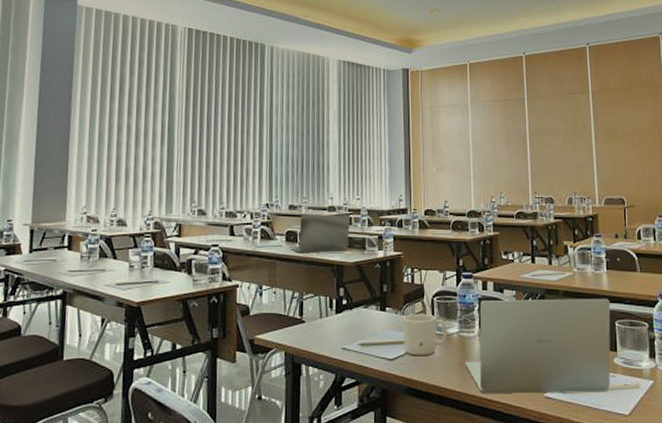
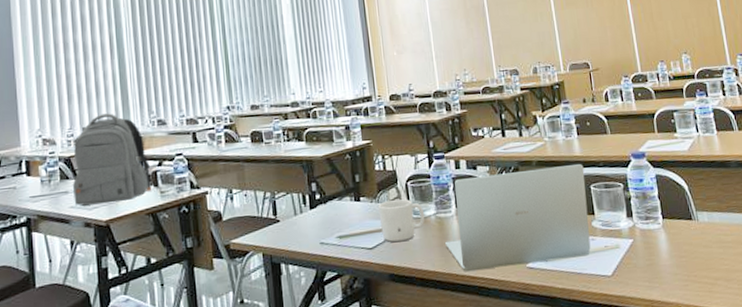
backpack: none [109,198,186,286] -> present [72,113,152,206]
laptop: present [290,214,350,253] -> none [256,108,316,153]

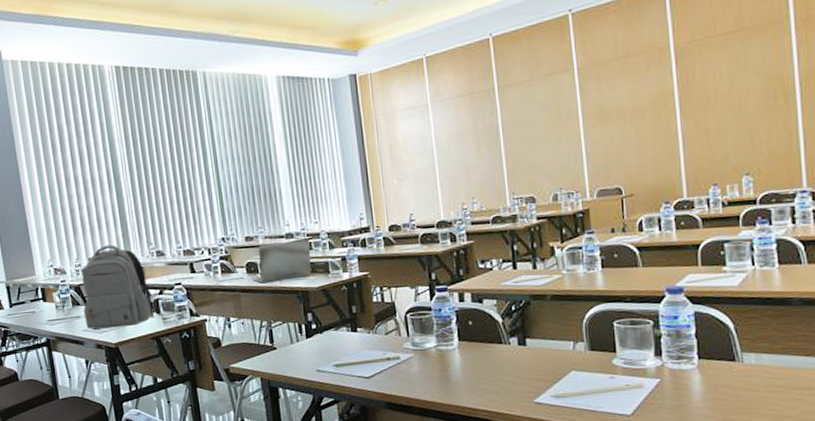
laptop: none [256,108,316,153] -> present [251,239,312,284]
mug: present [378,199,425,243] -> none [375,330,425,373]
laptop: present [444,164,591,272] -> none [445,299,609,404]

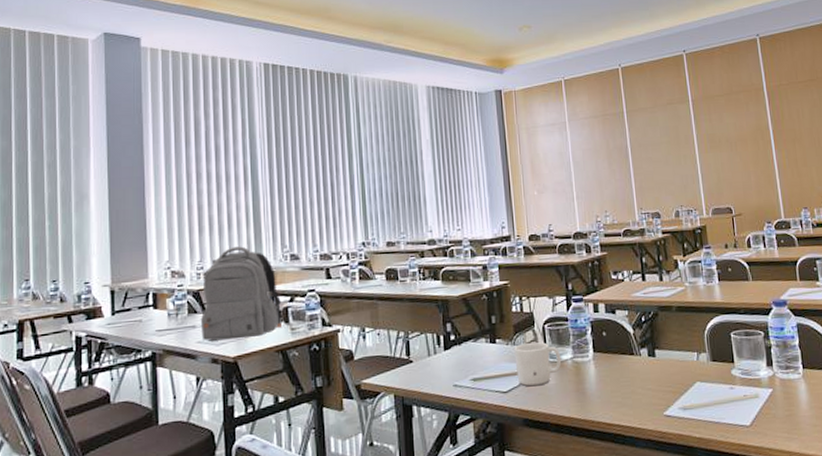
laptop: present [251,239,312,284] -> none [391,247,453,291]
mug: none [375,330,425,373] -> present [514,341,562,387]

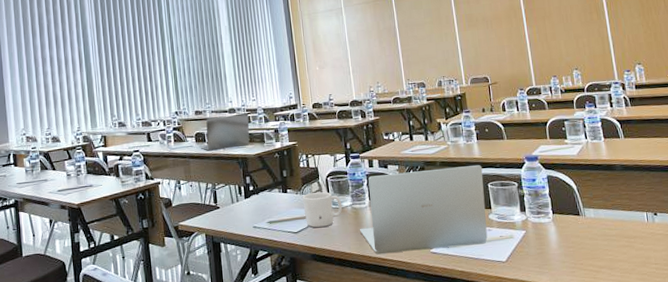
backpack: present [200,246,283,341] -> none [50,116,115,192]
laptop: none [391,247,453,291] -> present [199,114,250,151]
laptop: none [580,311,730,419] -> present [359,165,488,255]

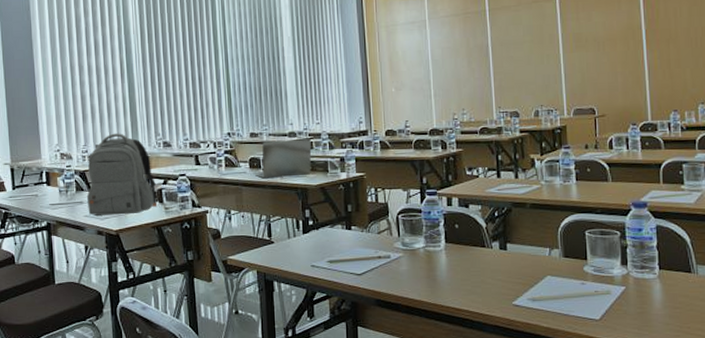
backpack: none [50,116,115,192] -> present [86,133,158,216]
mug: present [302,191,343,228] -> none [368,230,414,271]
laptop: present [359,165,488,255] -> none [431,210,581,304]

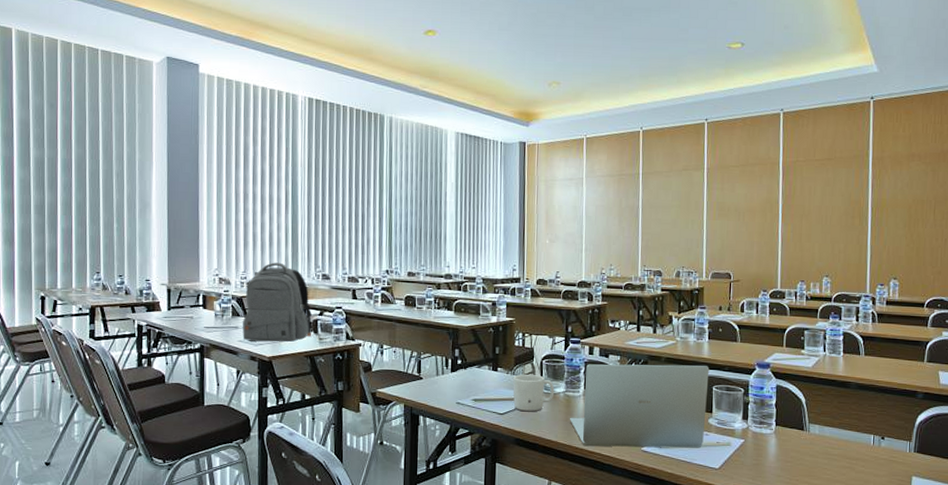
laptop: present [254,139,312,179] -> none [408,281,466,317]
mug: none [368,230,414,271] -> present [513,373,555,412]
laptop: none [431,210,581,304] -> present [569,364,709,448]

